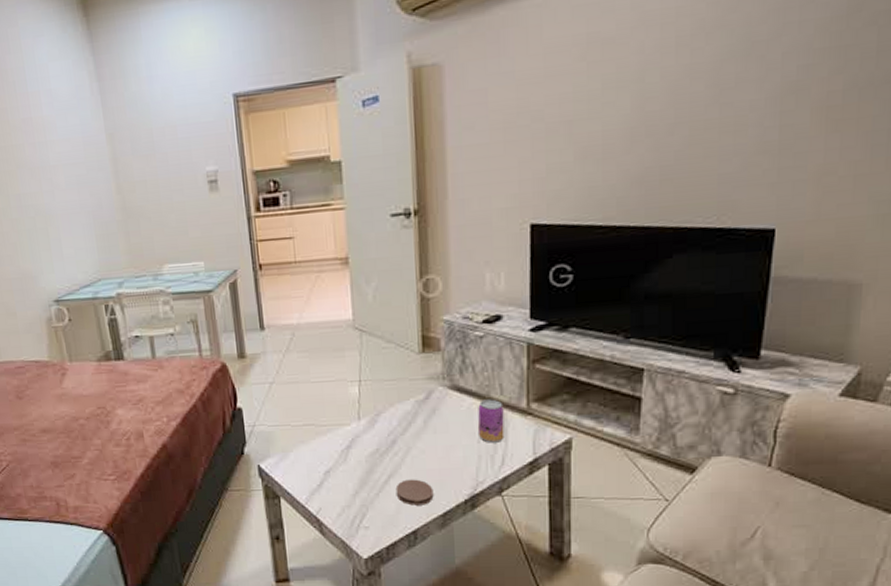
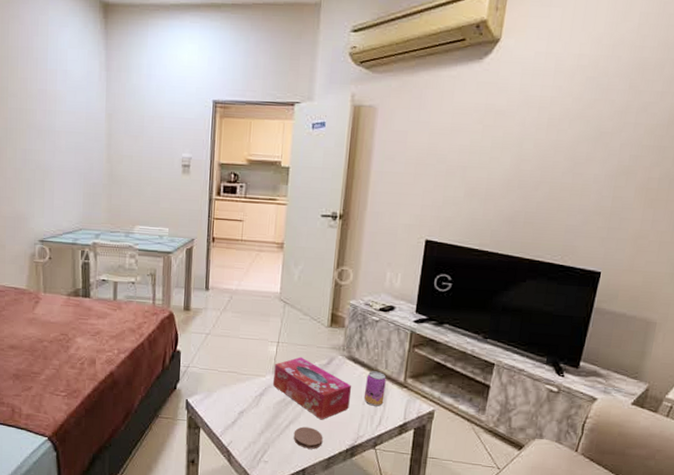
tissue box: none [360,394,461,469] -> present [273,356,352,420]

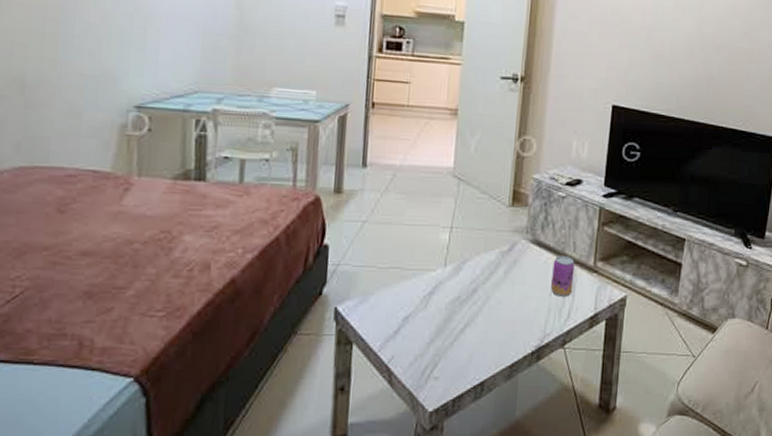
tissue box: present [273,356,352,420] -> none [445,243,537,319]
coaster: present [293,426,323,449] -> none [469,329,505,356]

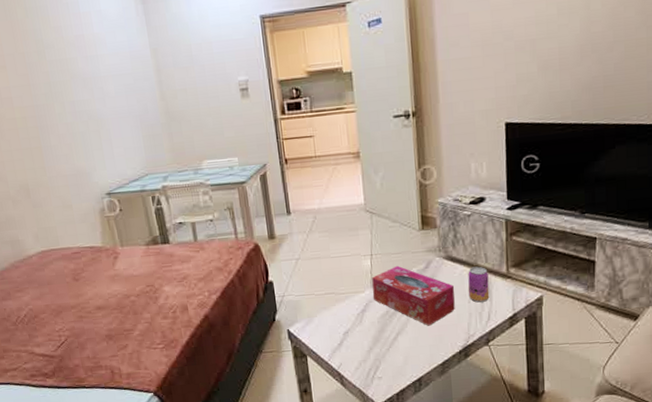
tissue box: none [445,243,537,319] -> present [372,265,455,326]

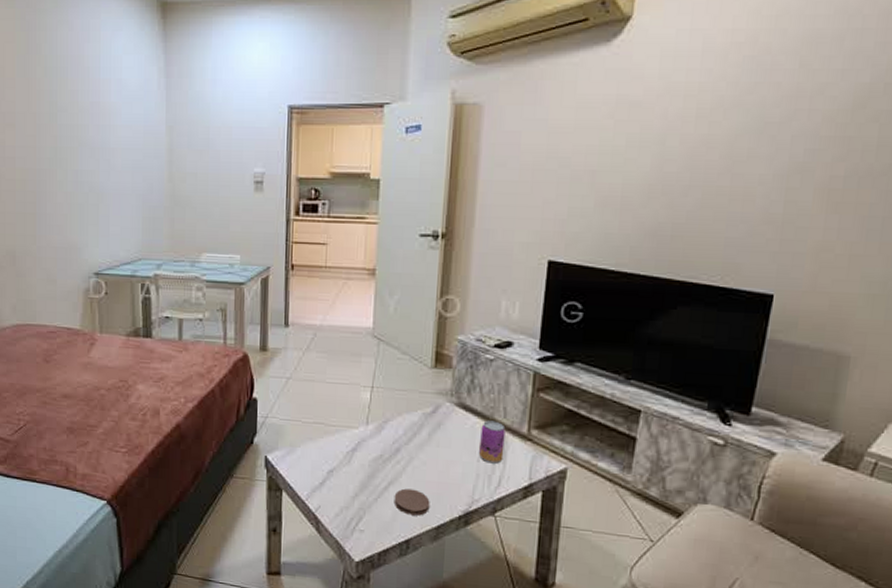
tissue box: present [372,265,455,326] -> none [368,404,464,481]
coaster: none [403,335,434,358] -> present [393,488,430,516]

